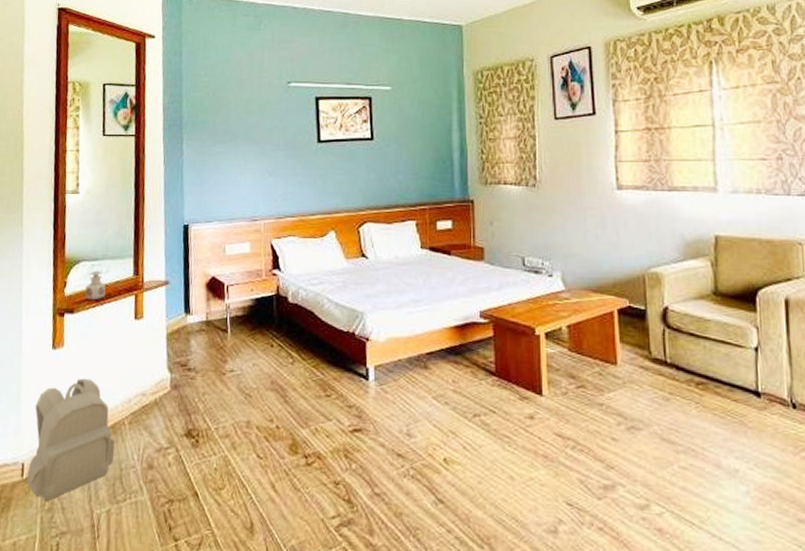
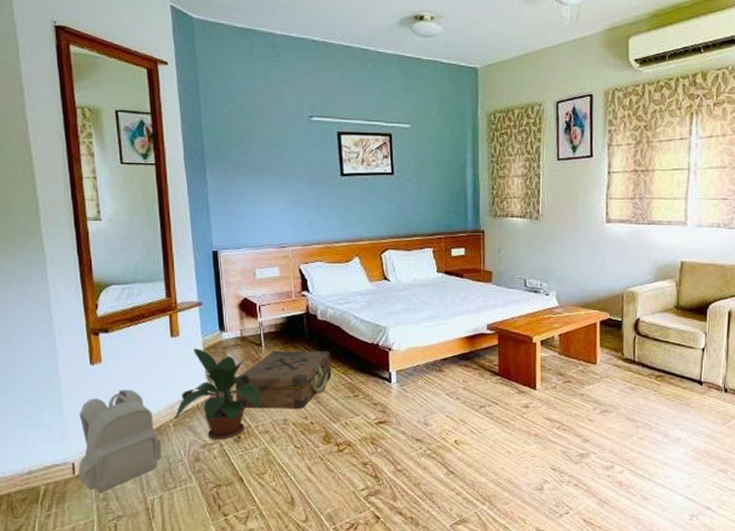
perfume bottle: present [85,270,106,301] -> none [118,293,139,321]
potted plant: none [131,333,226,444] -> present [175,348,264,440]
suitcase: none [196,337,302,409] -> present [235,350,332,409]

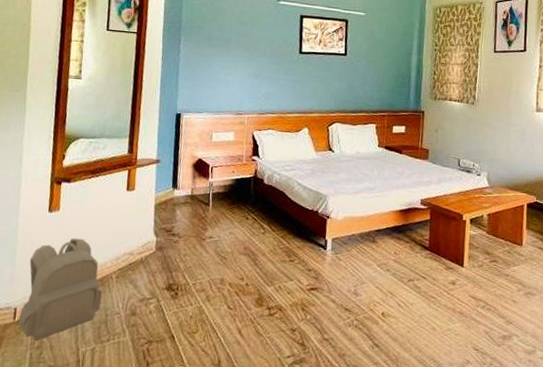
potted plant: present [175,348,264,440] -> none [118,203,205,295]
suitcase: present [235,350,332,409] -> none [178,210,273,269]

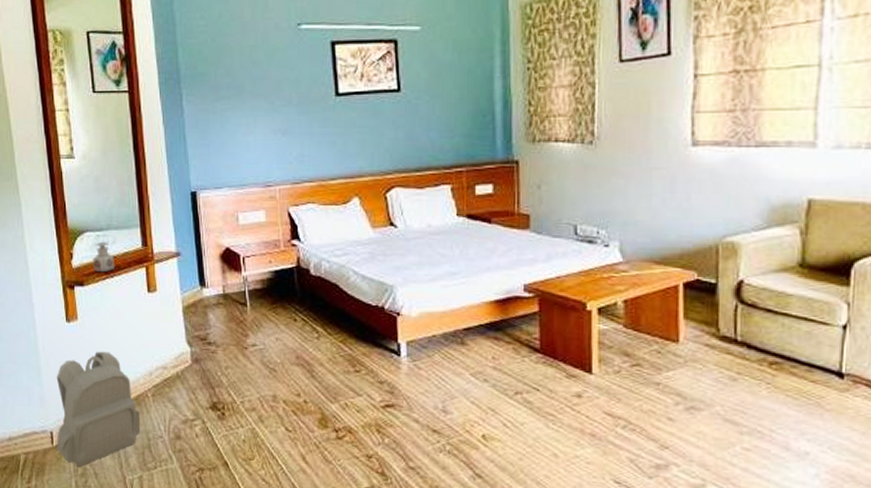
perfume bottle: none [81,147,102,173] -> present [93,241,114,273]

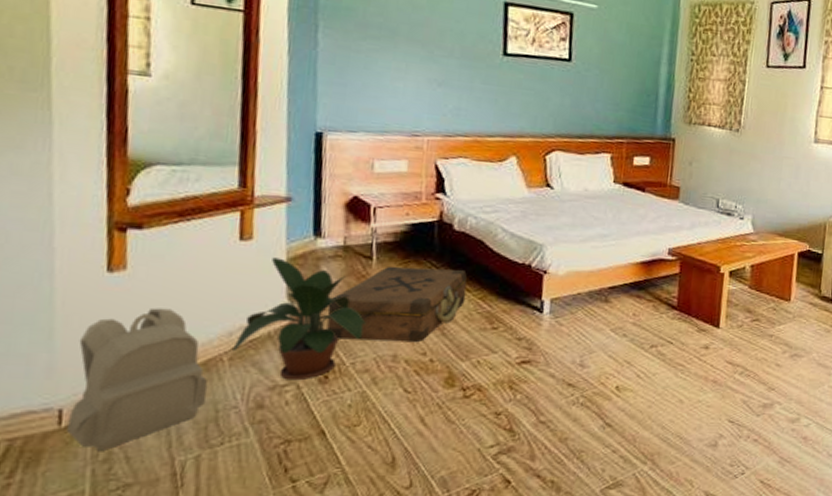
perfume bottle: present [93,241,114,273] -> none [160,177,195,215]
potted plant: none [154,306,250,416] -> present [232,257,368,381]
suitcase: none [217,311,328,383] -> present [327,266,467,342]

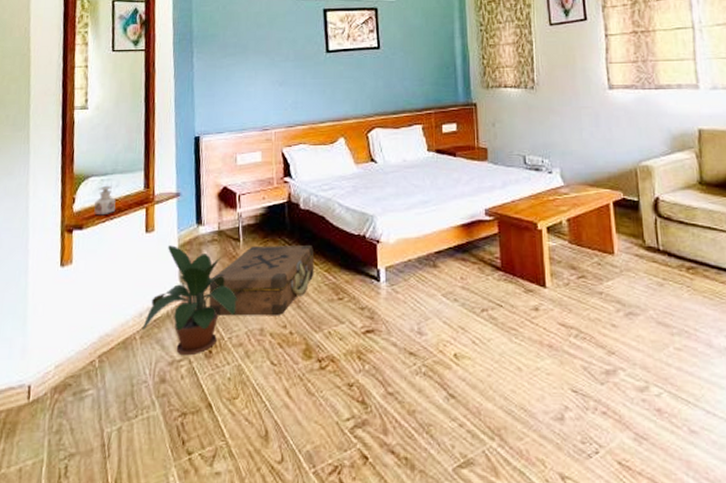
backpack: present [67,308,208,451] -> none [33,295,126,422]
perfume bottle: none [160,177,195,215] -> present [94,185,116,216]

